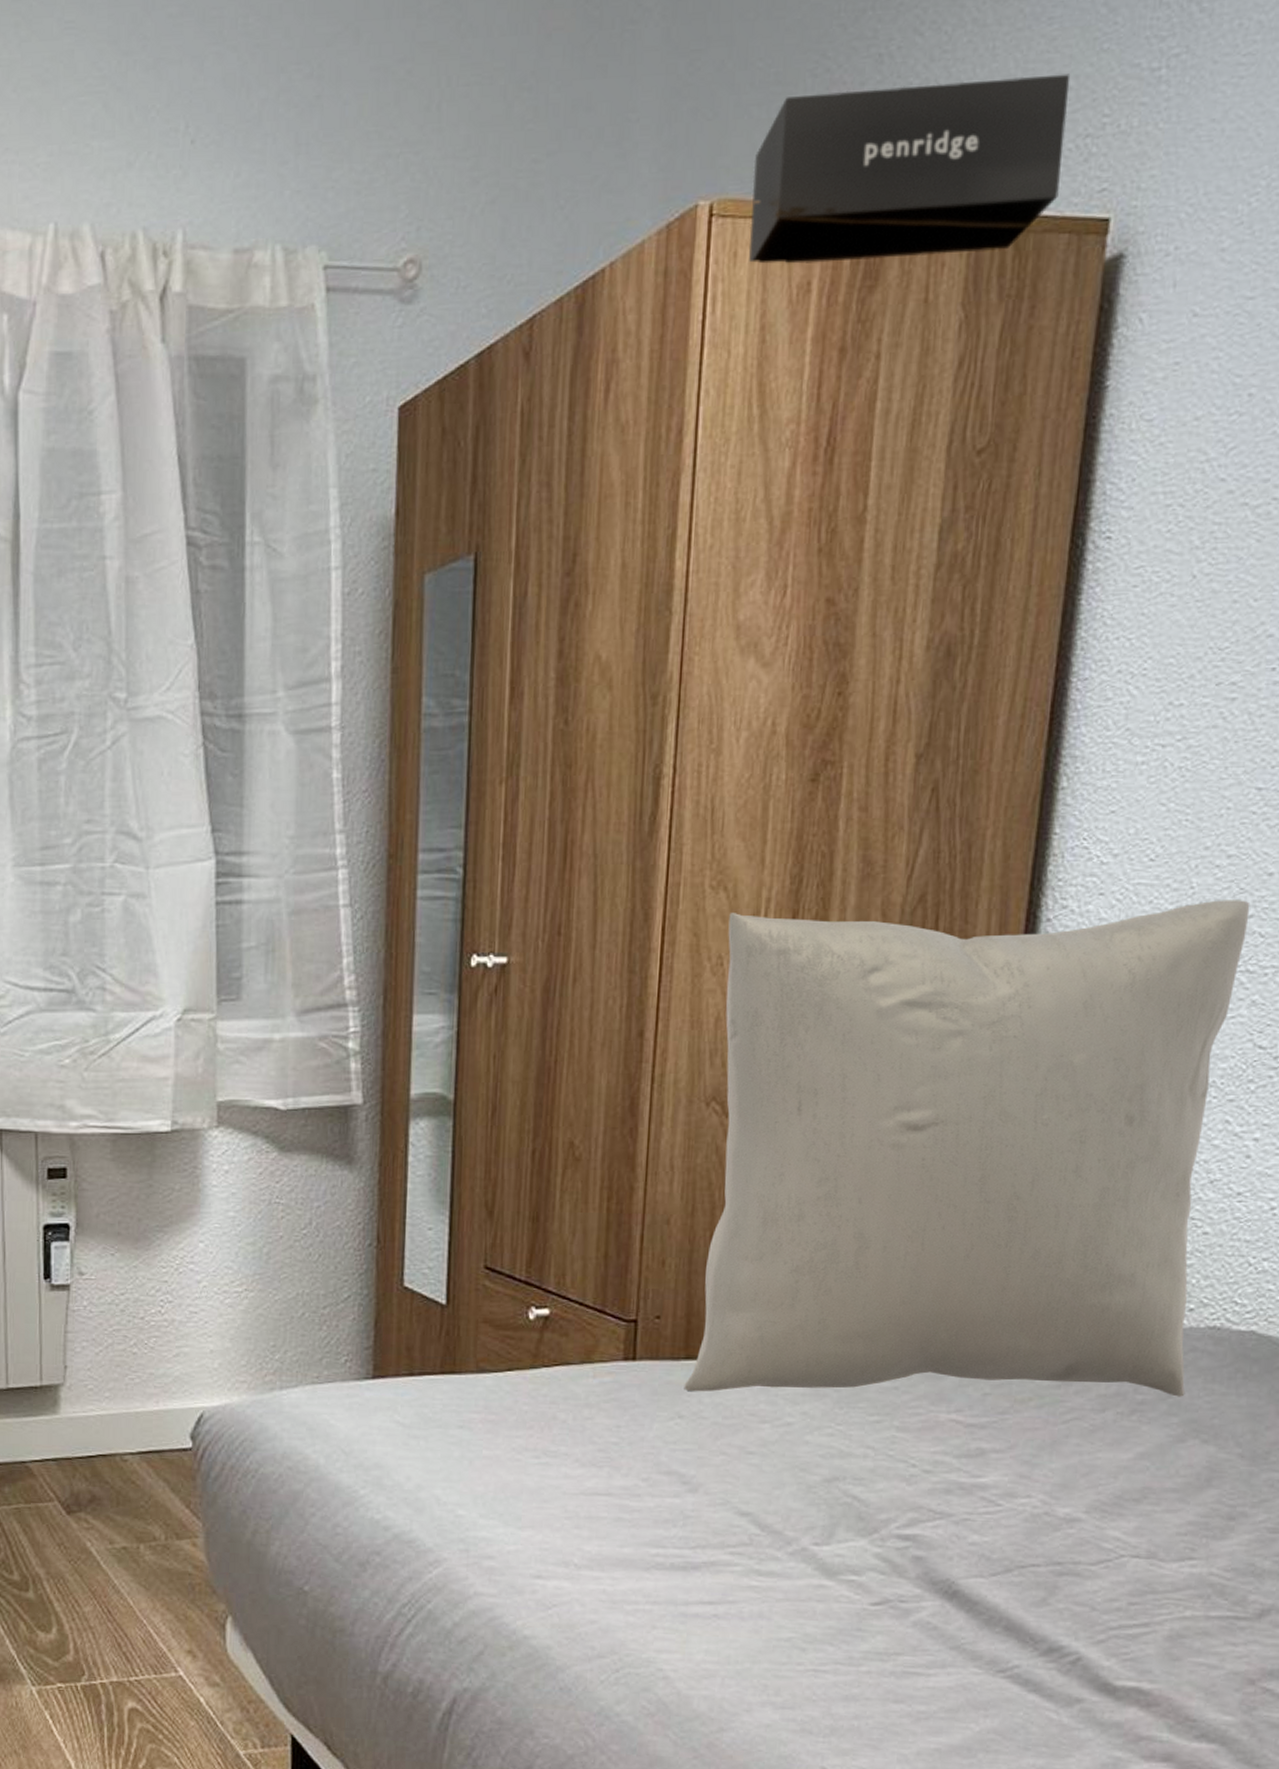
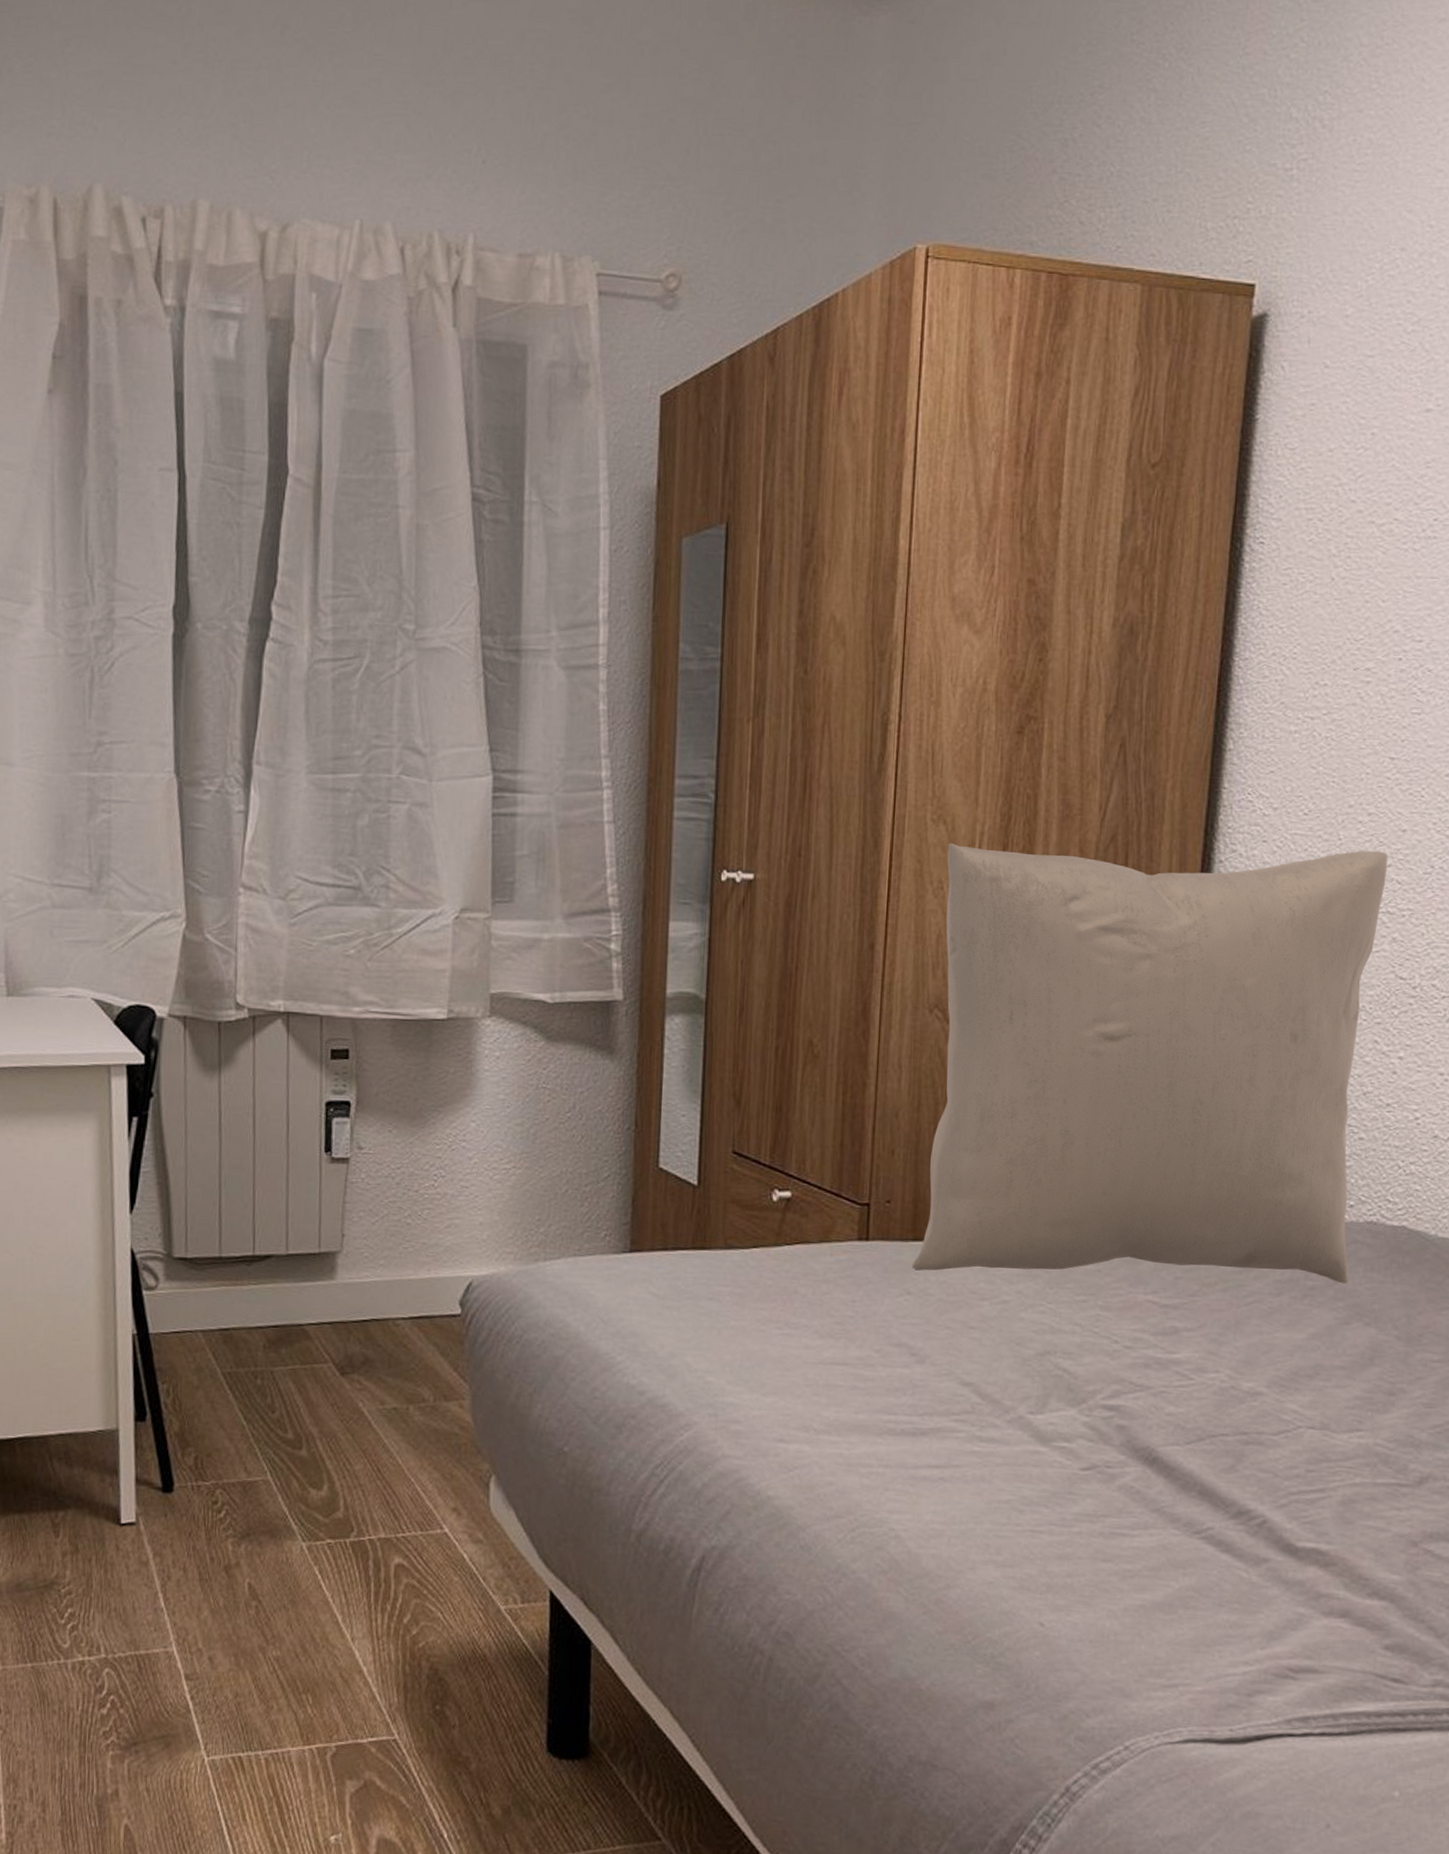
box: present [749,73,1071,264] -> none [959,166,1220,304]

